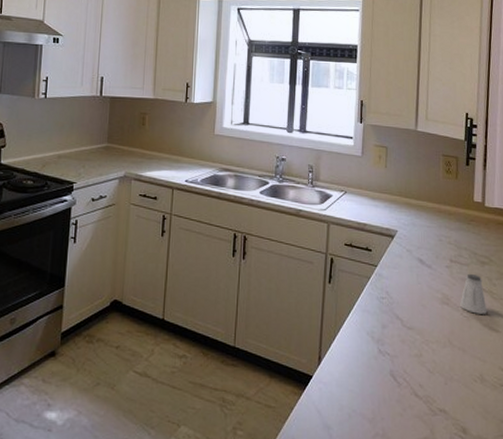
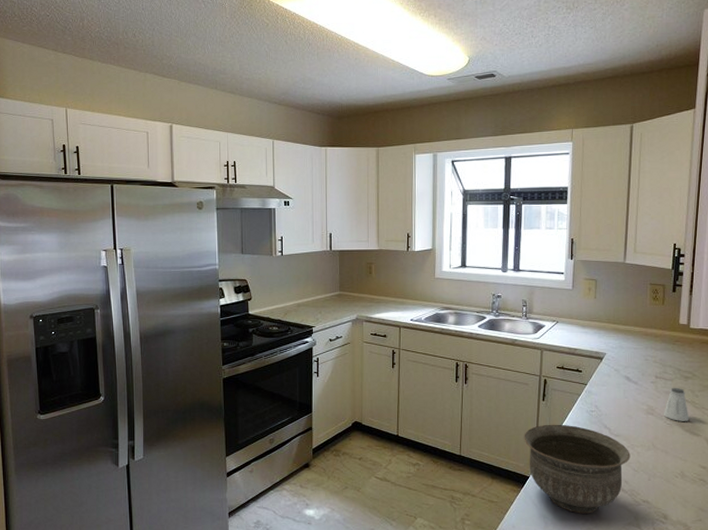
bowl: none [307,311,425,425] -> present [524,424,631,514]

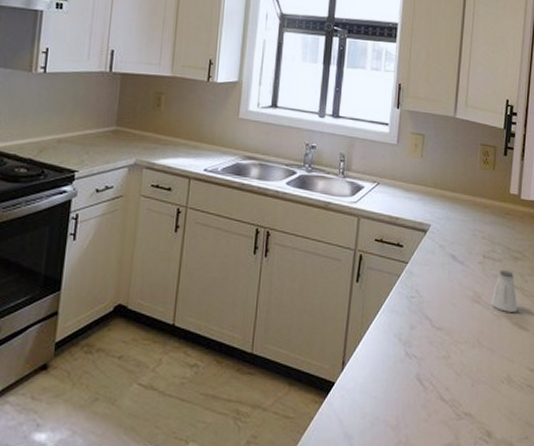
bowl: present [524,424,631,514] -> none [331,312,453,432]

